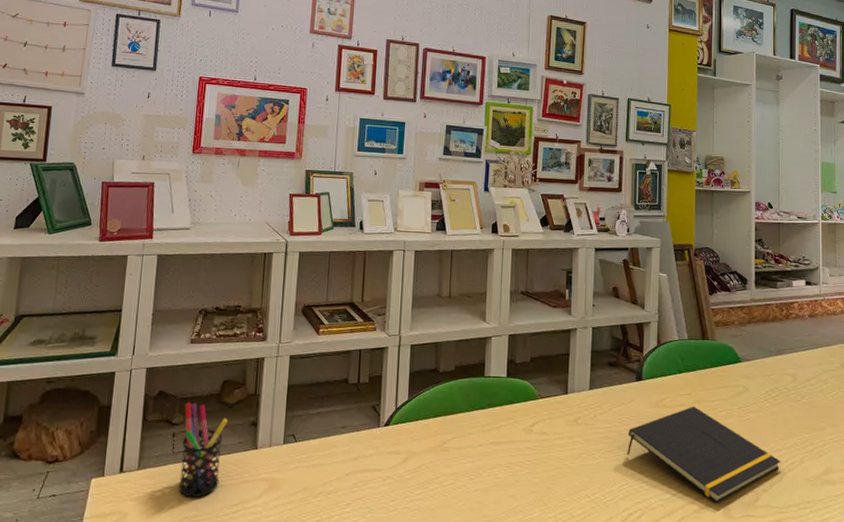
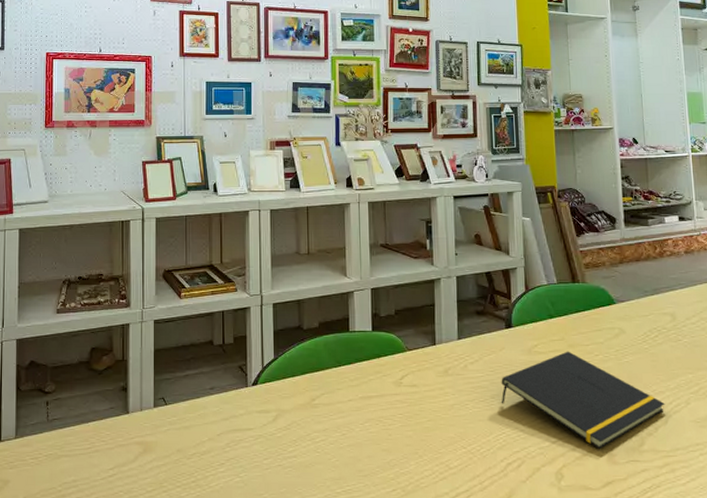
pen holder: present [179,402,228,498] -> none [55,371,98,464]

